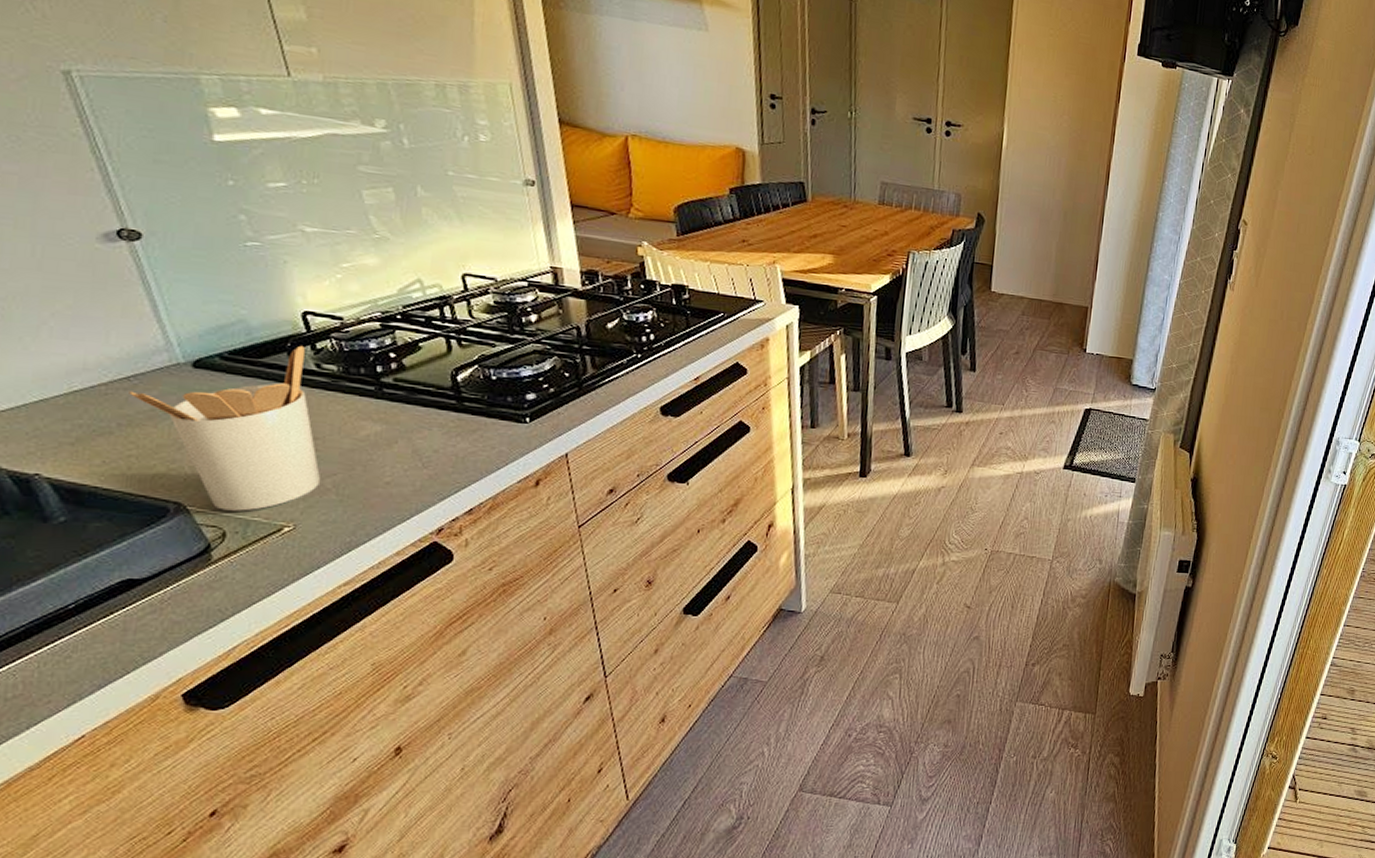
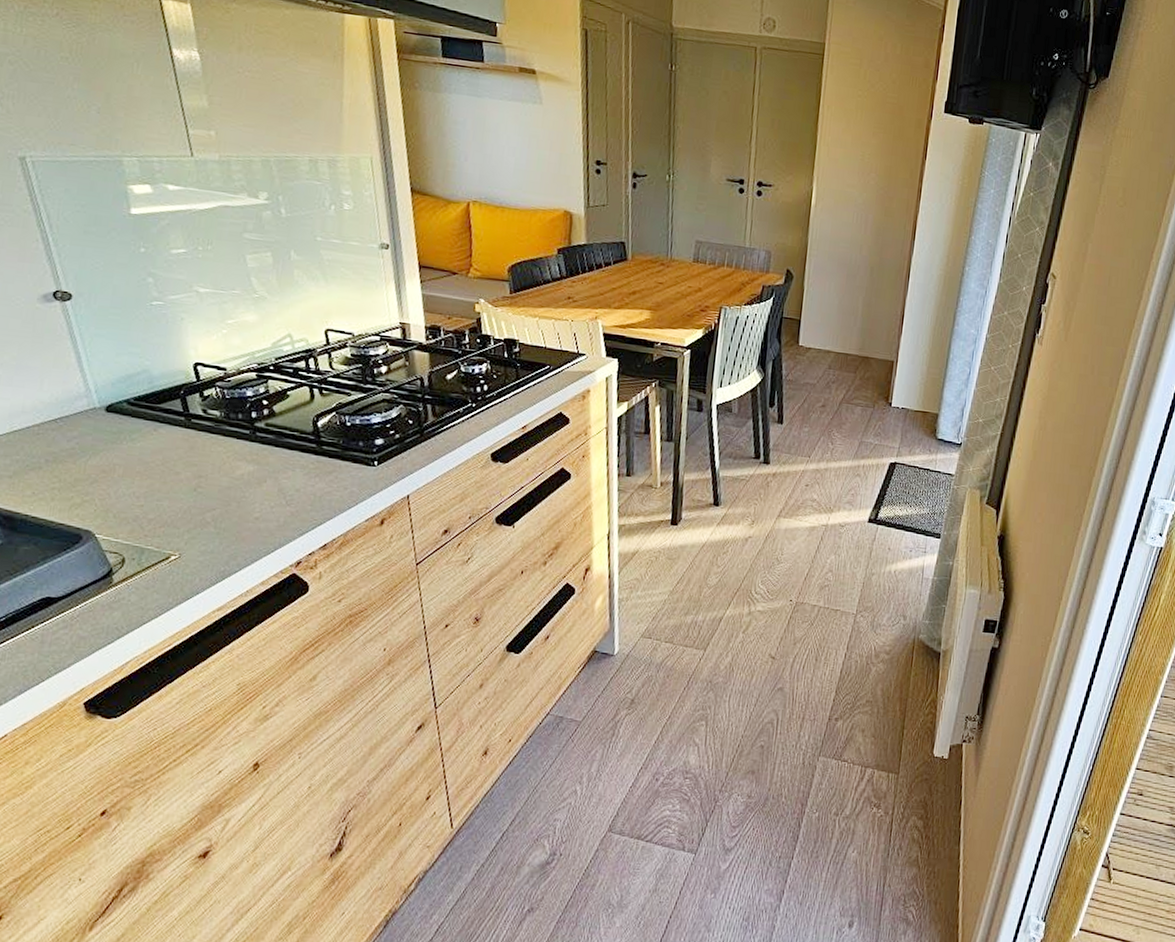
utensil holder: present [129,345,321,511] -> none [55,393,203,540]

